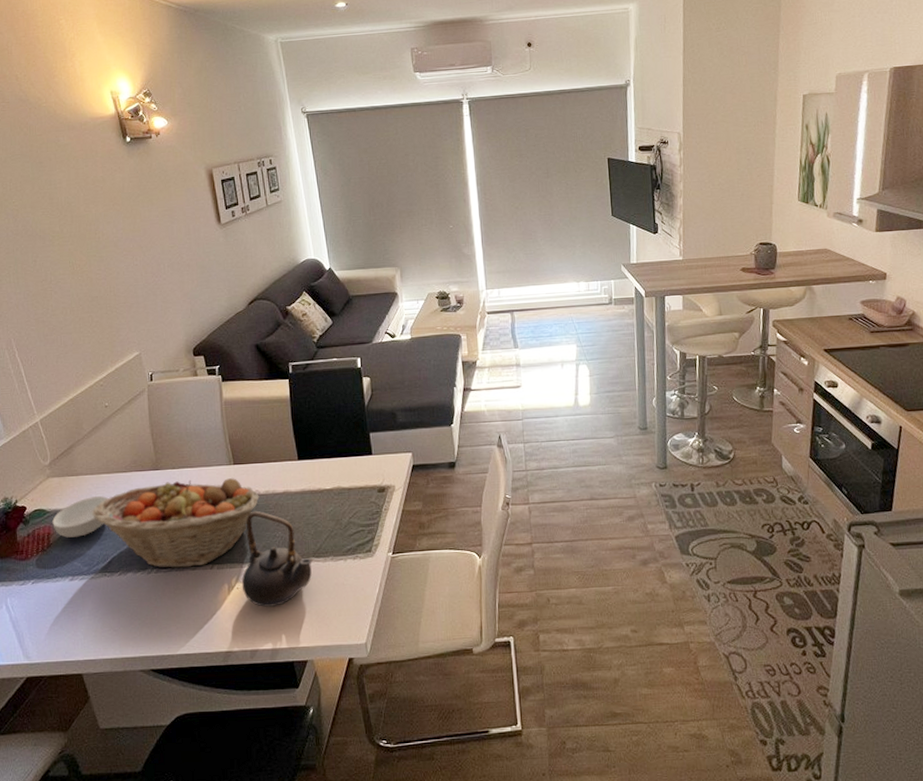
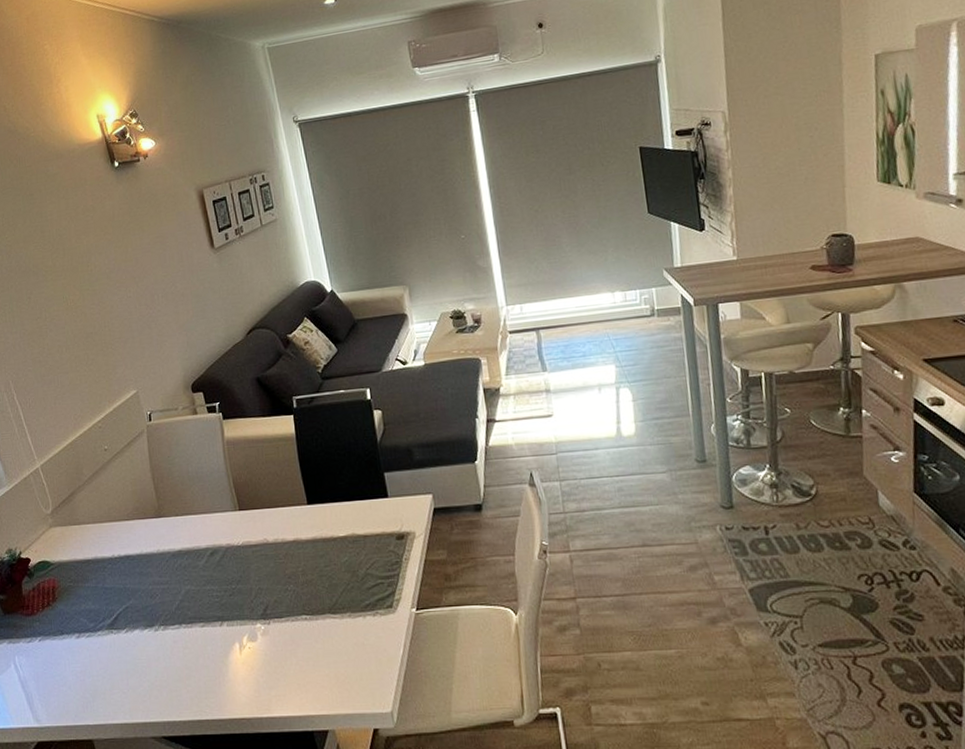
cereal bowl: present [52,496,108,538] -> none [56,546,111,592]
fruit basket: present [91,478,260,569] -> none [95,525,268,625]
teapot: present [241,511,313,607] -> none [253,562,329,669]

